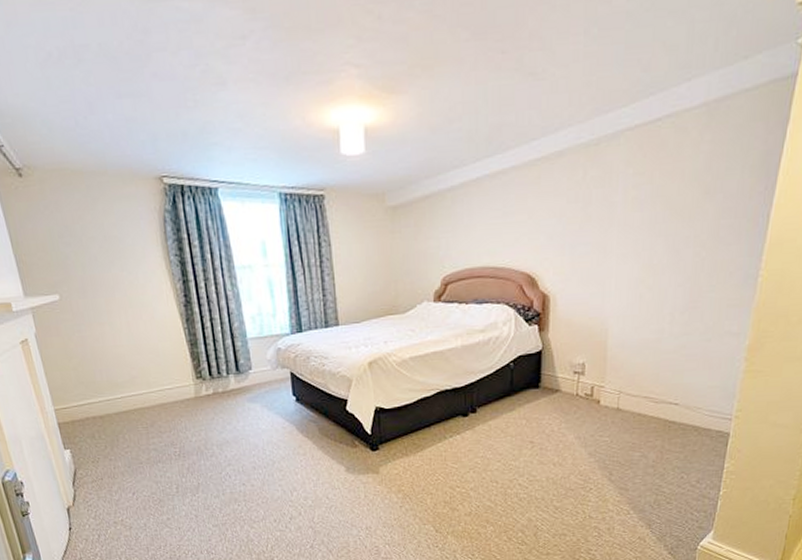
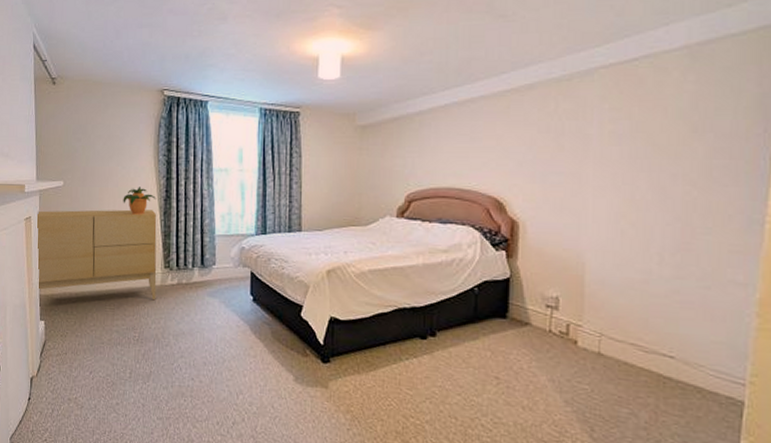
sideboard: none [35,318,192,419] -> present [37,209,157,301]
potted plant: none [135,293,175,325] -> present [123,187,156,215]

